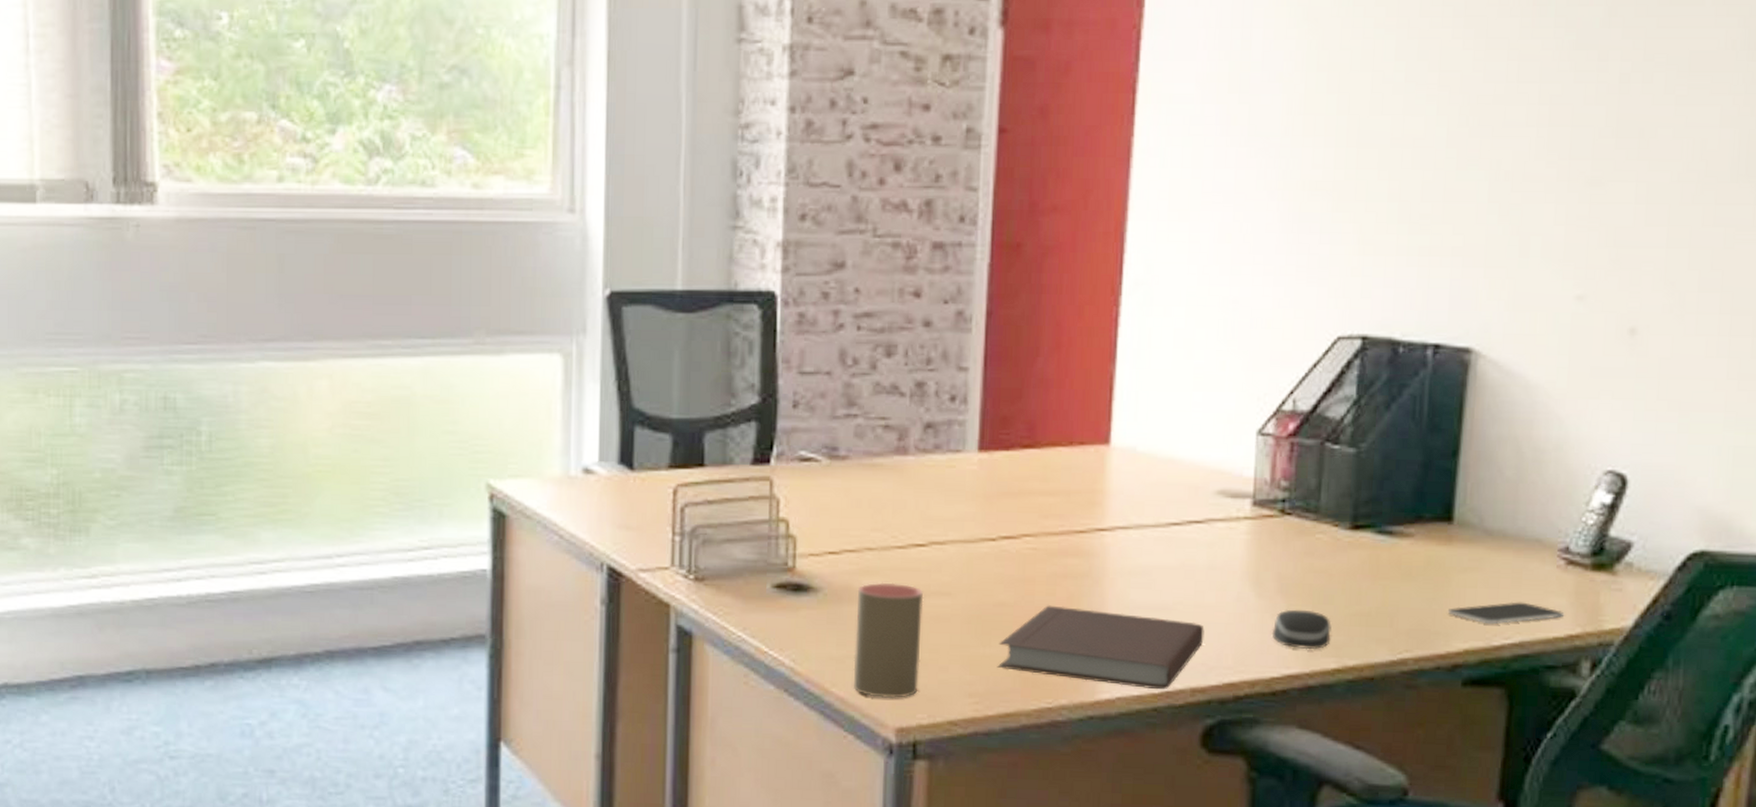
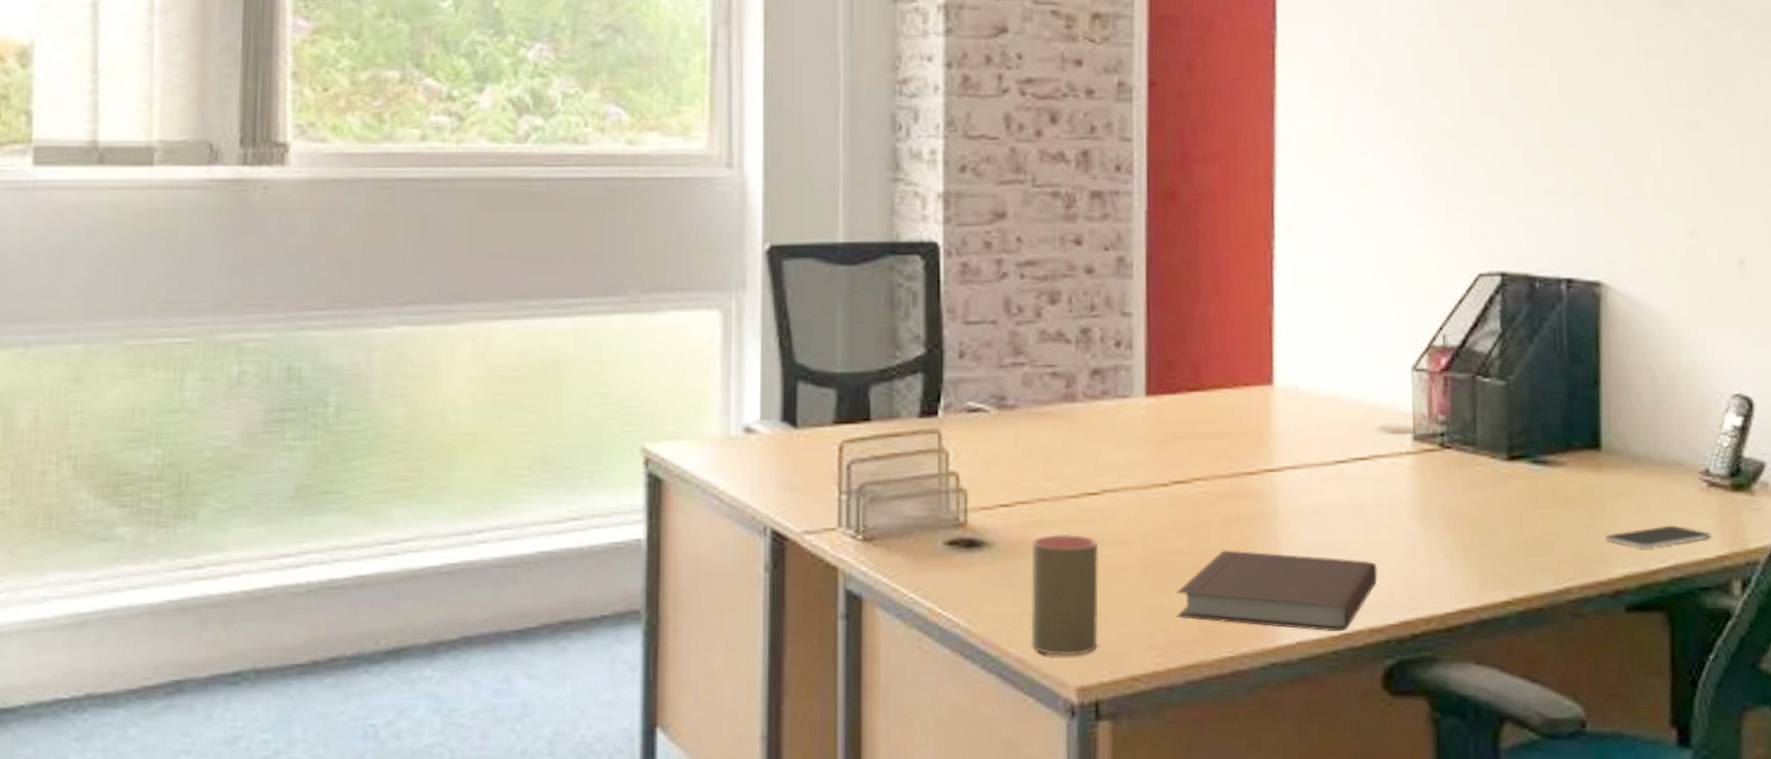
computer mouse: present [1272,609,1332,650] -> none [1442,542,1499,583]

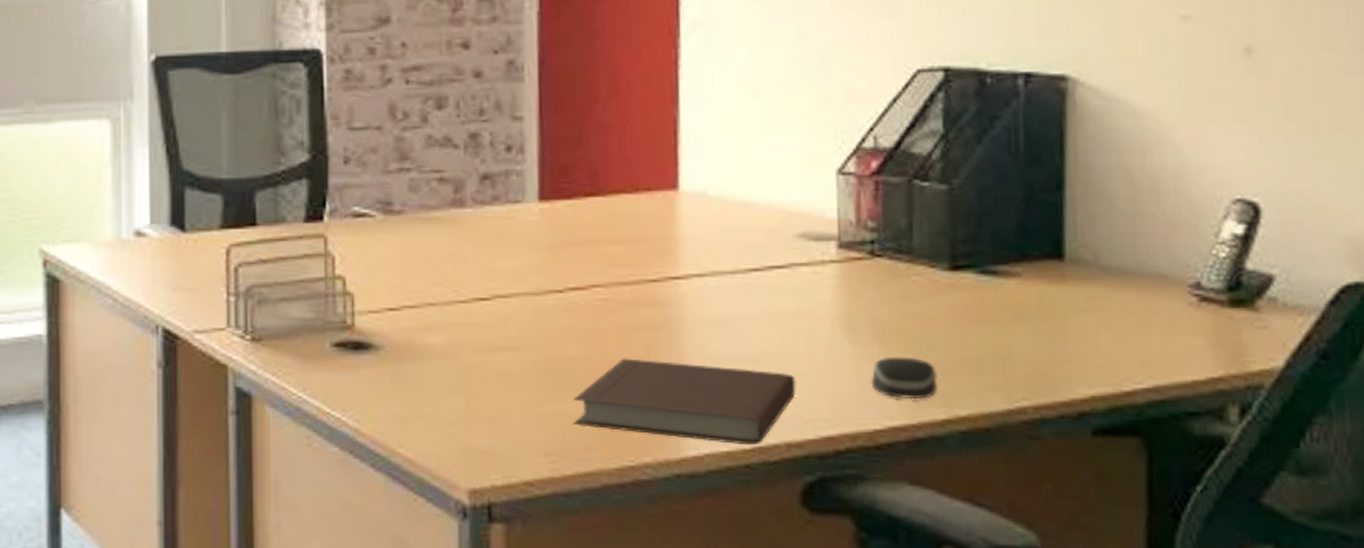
cup: present [1030,533,1099,656] -> none [420,338,491,458]
computer mouse: none [1442,542,1499,583] -> present [870,356,938,400]
smartphone: present [1604,525,1712,549] -> none [1067,343,1203,368]

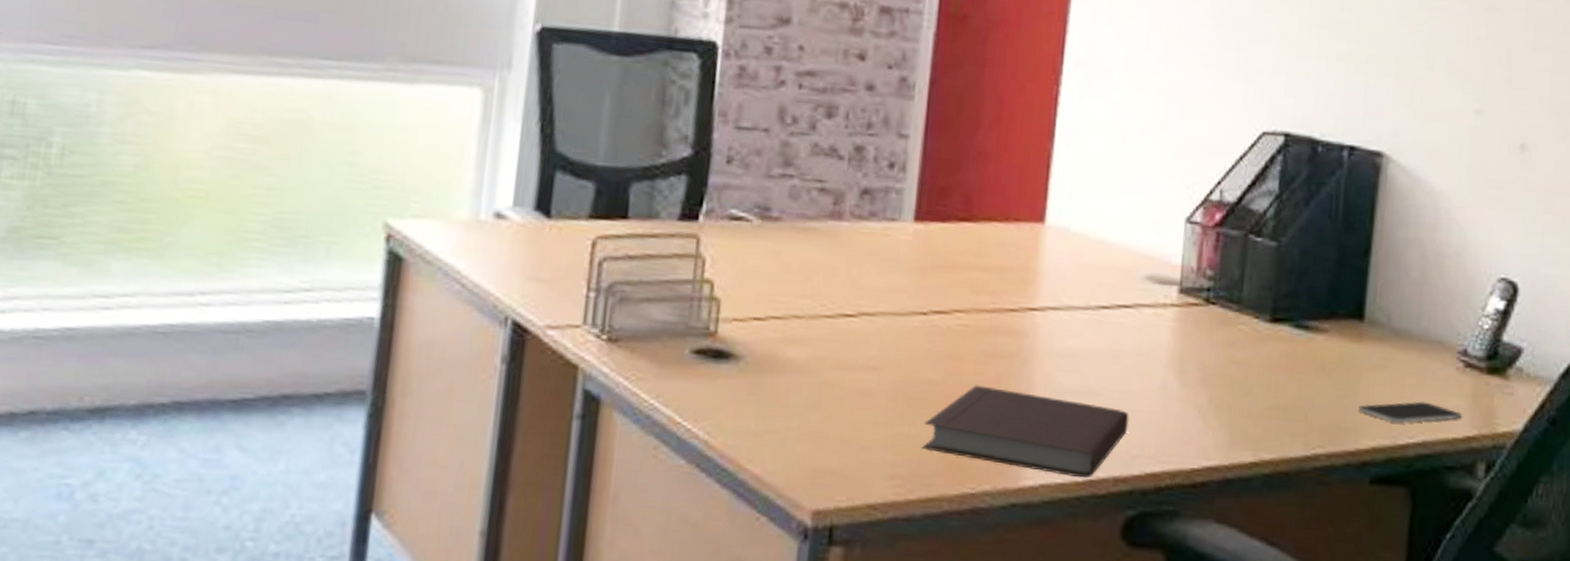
computer mouse: present [870,356,938,400] -> none [1193,399,1250,443]
smartphone: none [1067,343,1203,368] -> present [1357,401,1463,423]

